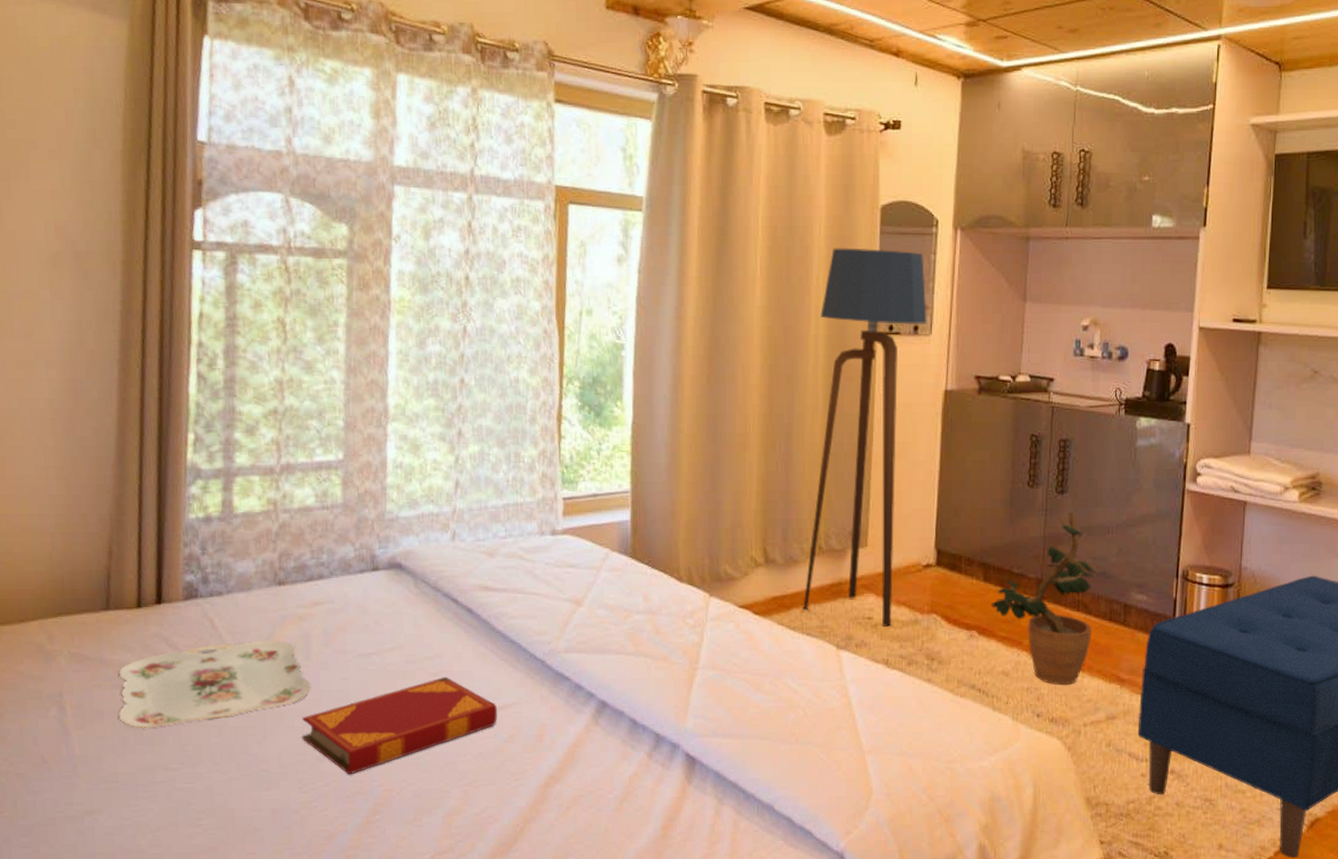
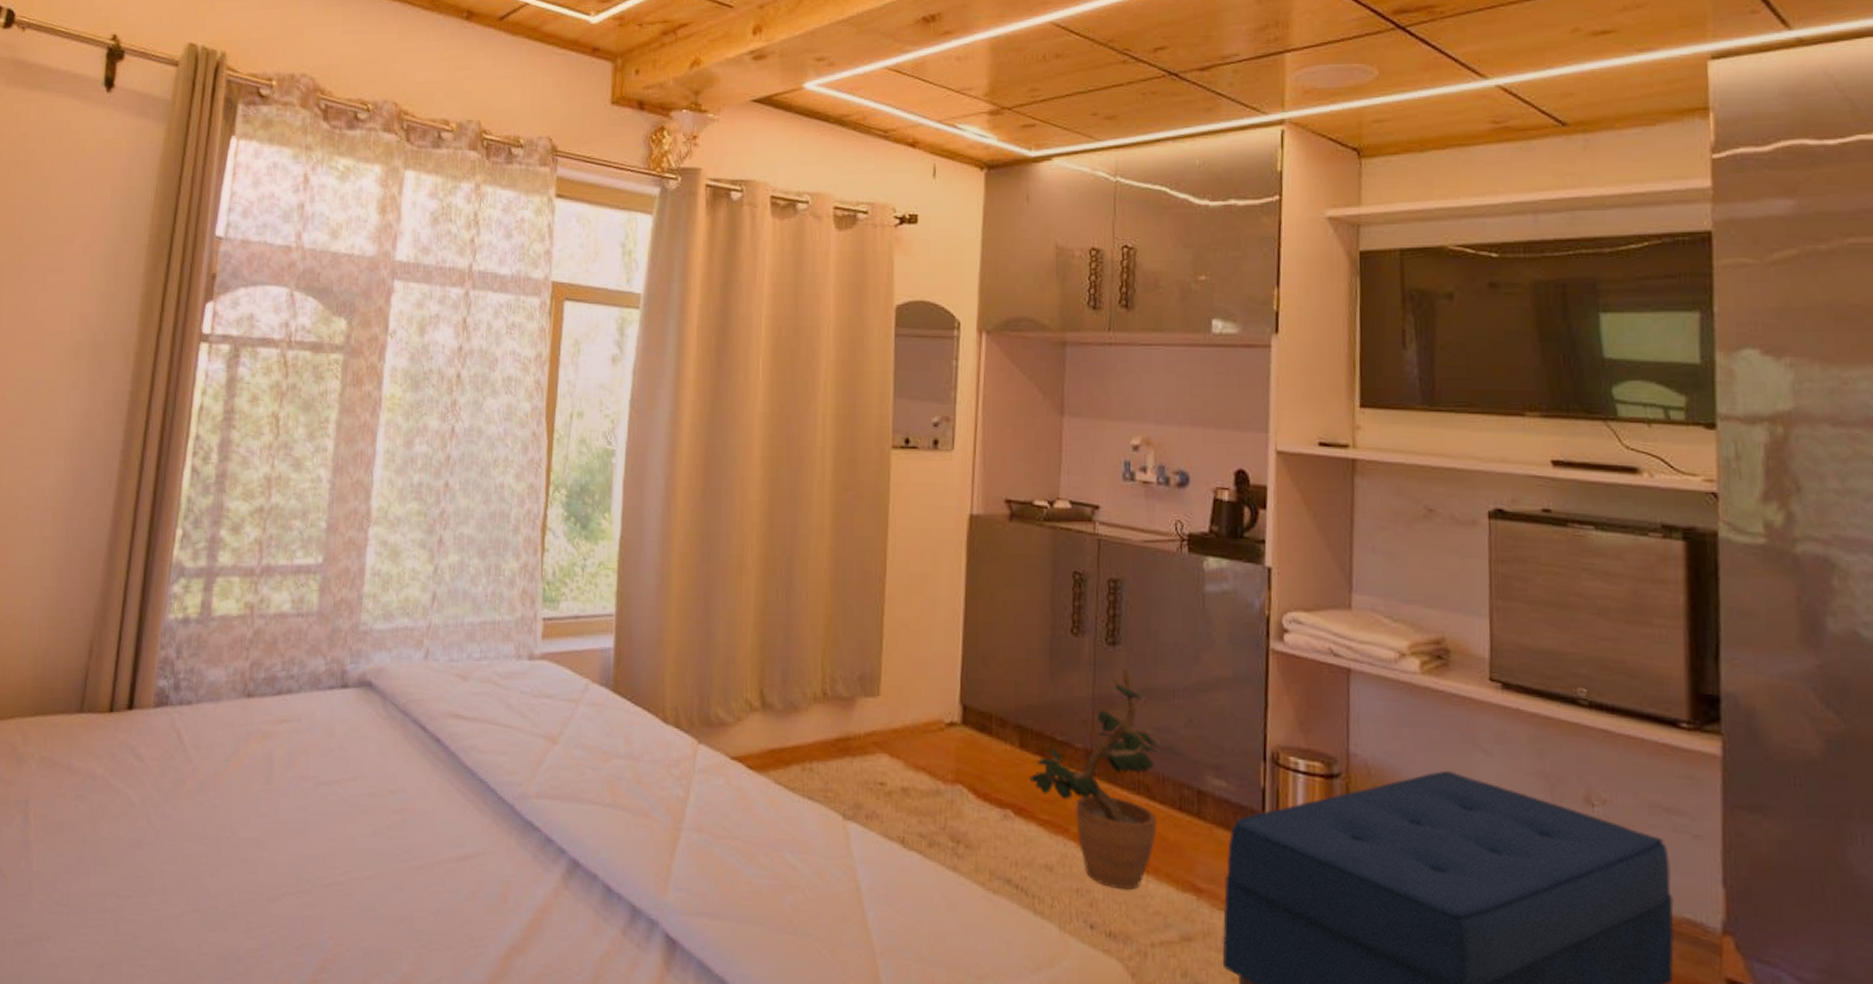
serving tray: present [118,640,311,728] -> none [78,757,269,847]
hardback book: present [301,676,497,775] -> none [254,815,459,922]
floor lamp: present [803,248,927,626] -> none [804,351,949,796]

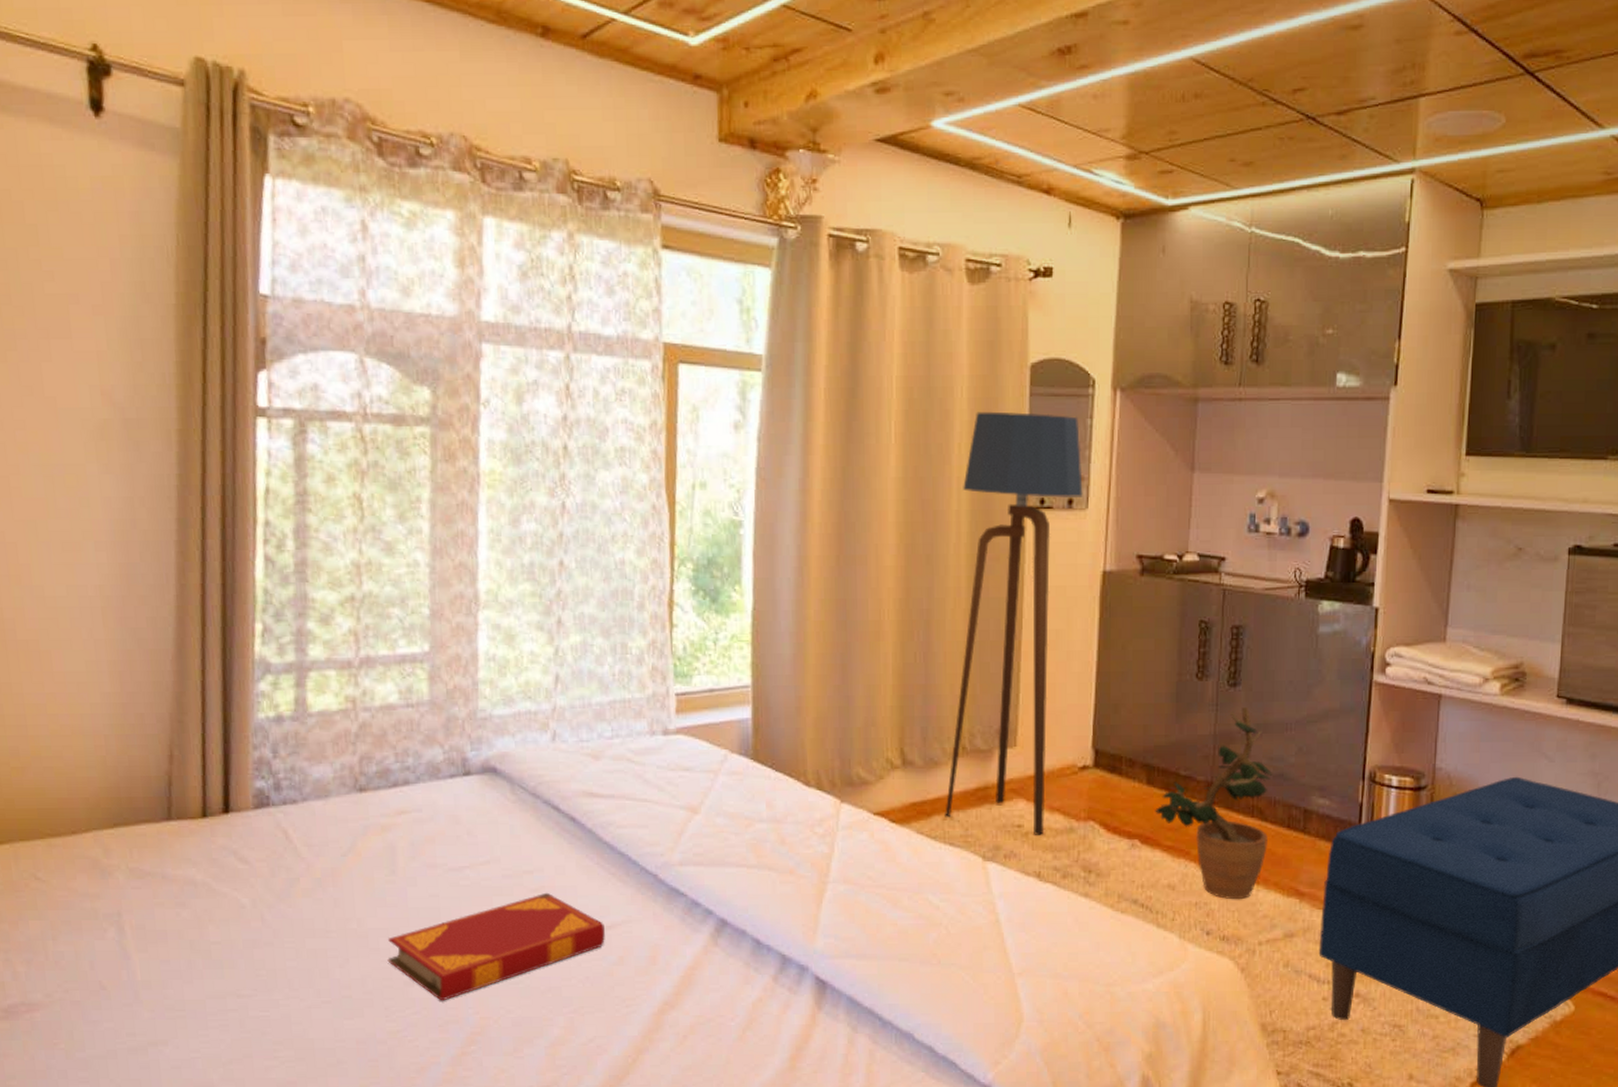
hardback book: none [254,815,459,922] -> present [387,892,605,1001]
floor lamp: none [804,351,949,796] -> present [945,411,1083,835]

